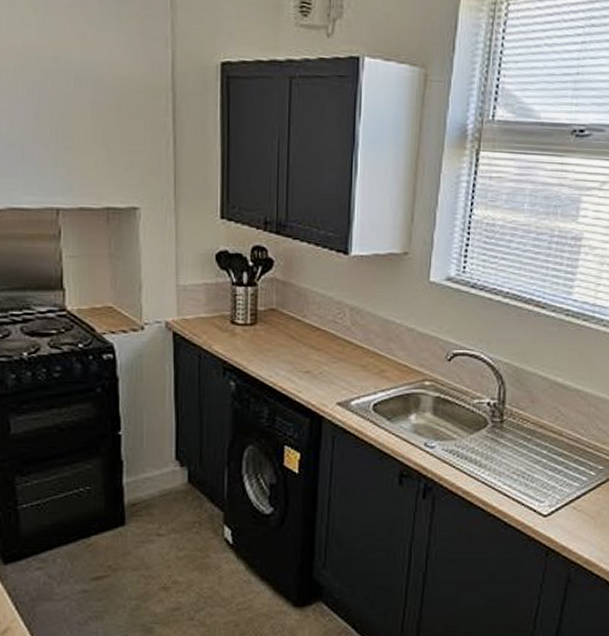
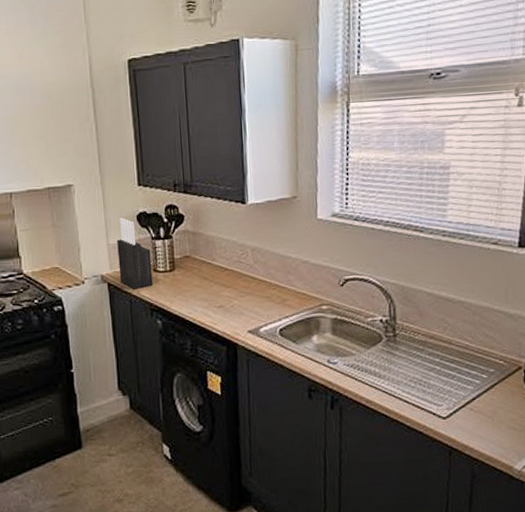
knife block: none [188,254,229,342] -> present [117,217,153,289]

